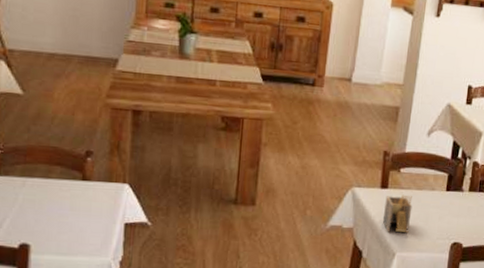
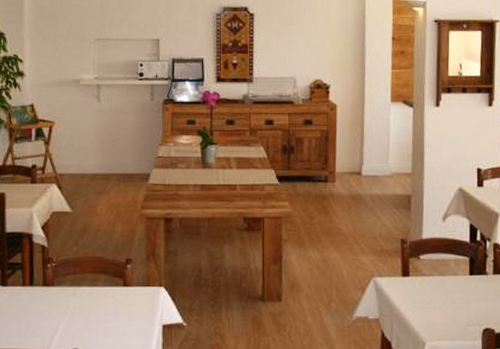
napkin holder: present [382,194,413,234] -> none [408,281,437,321]

